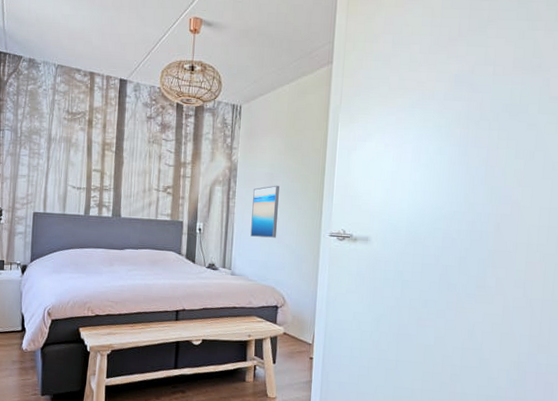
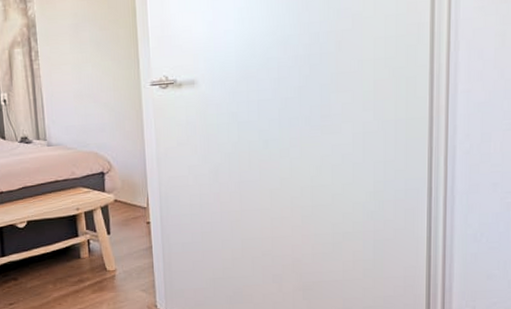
wall art: present [250,185,280,238] -> none [58,36,92,100]

